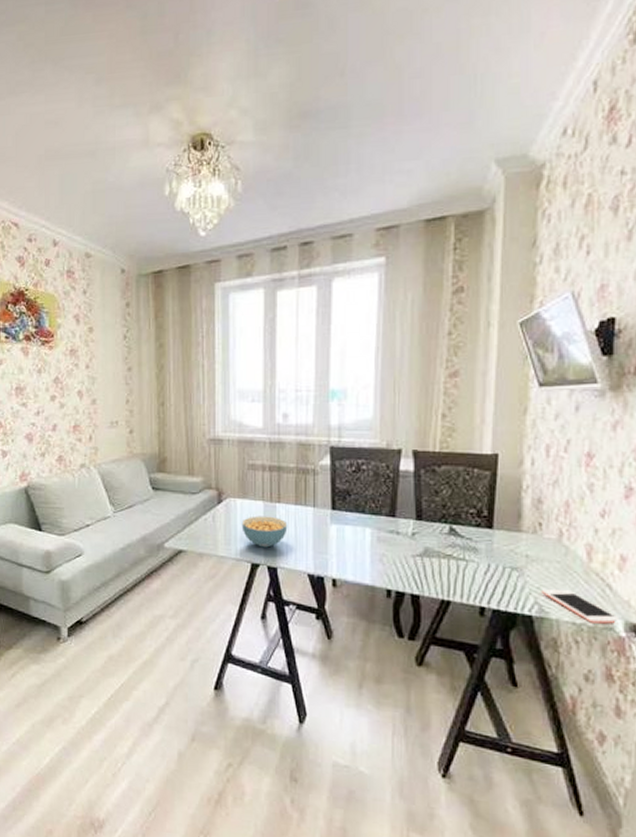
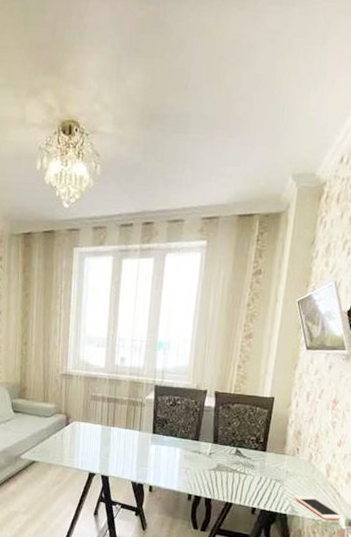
cereal bowl: present [241,516,288,548] -> none [83,436,119,461]

